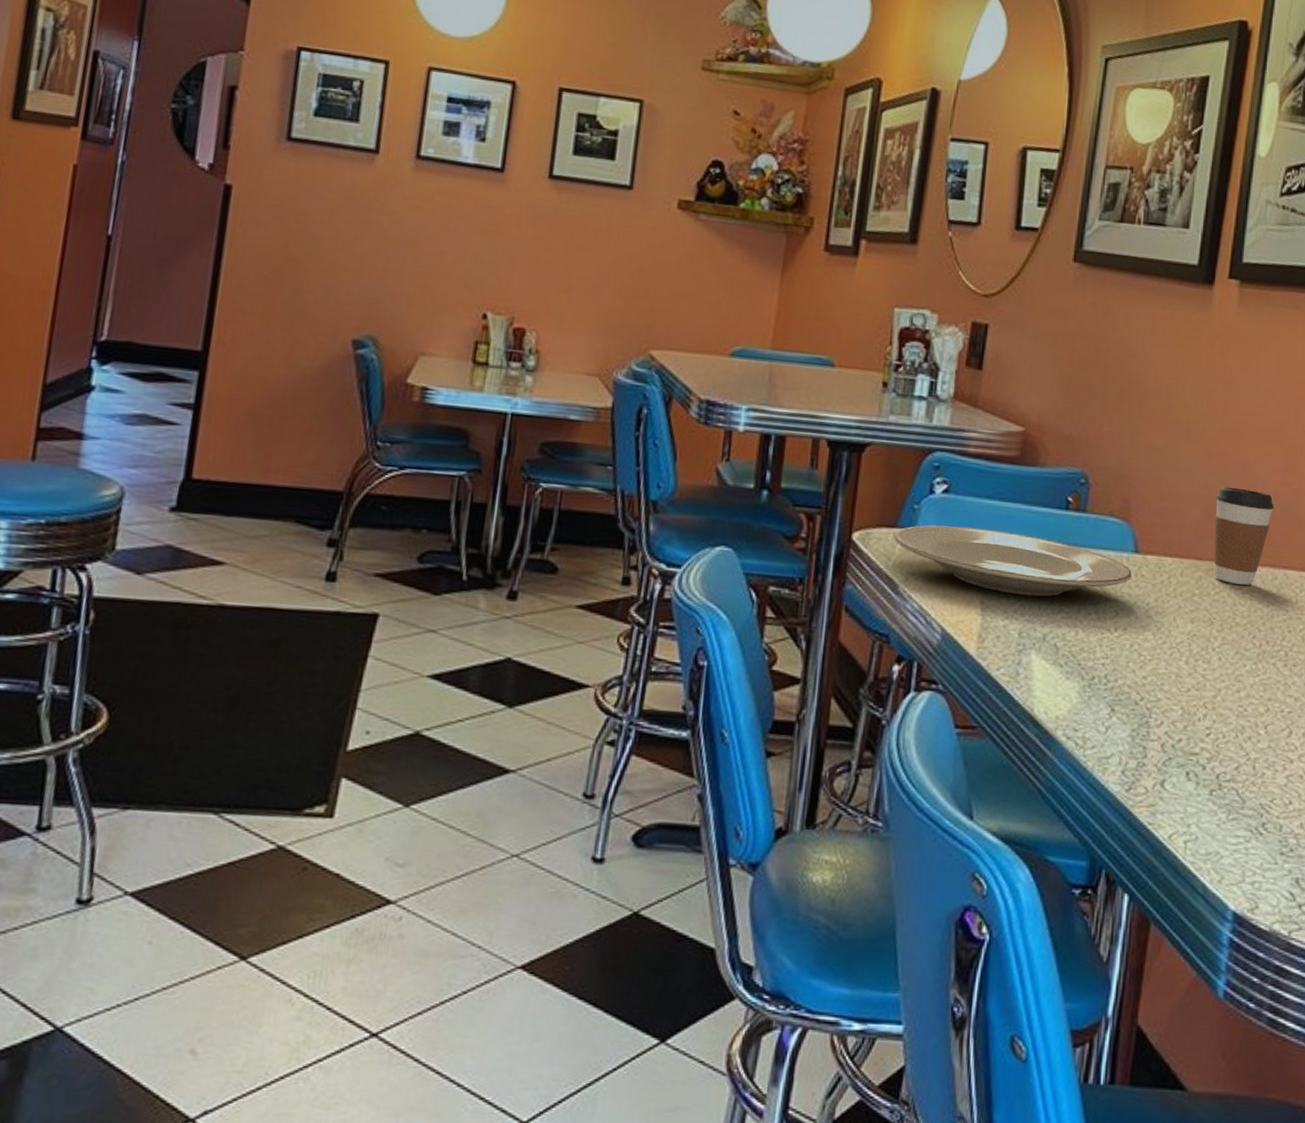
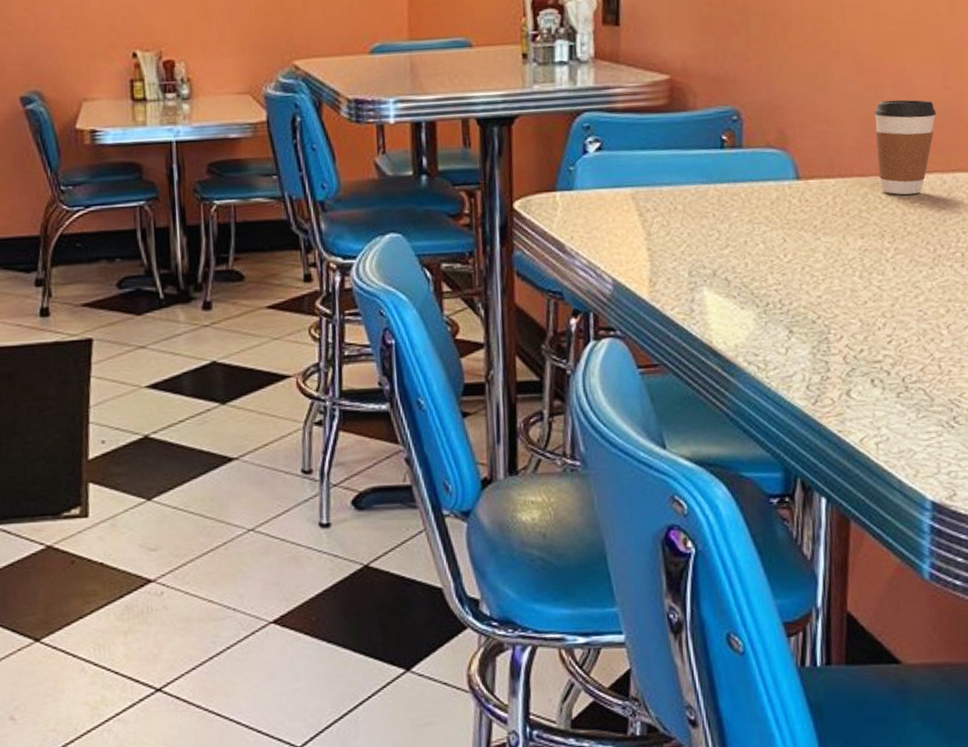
plate: present [893,525,1133,597] -> none [553,178,797,237]

